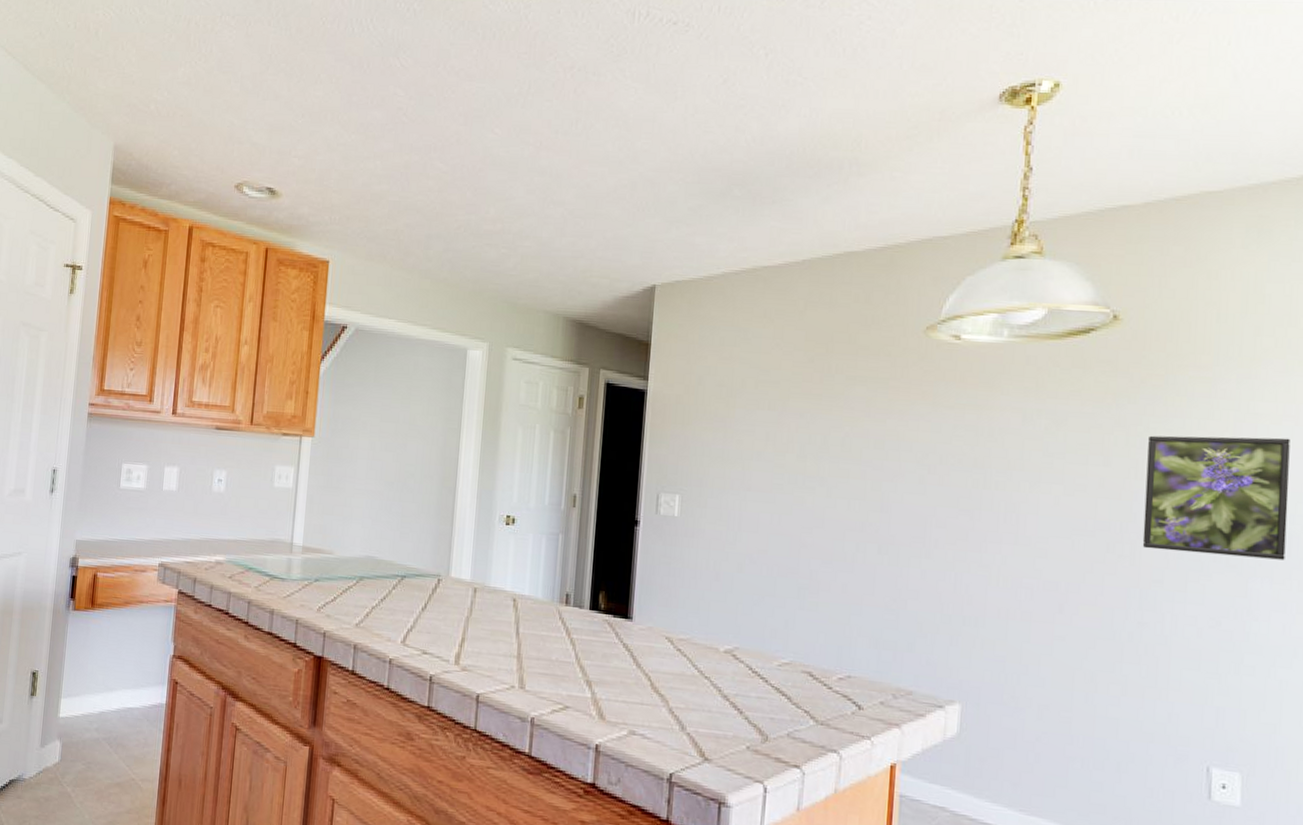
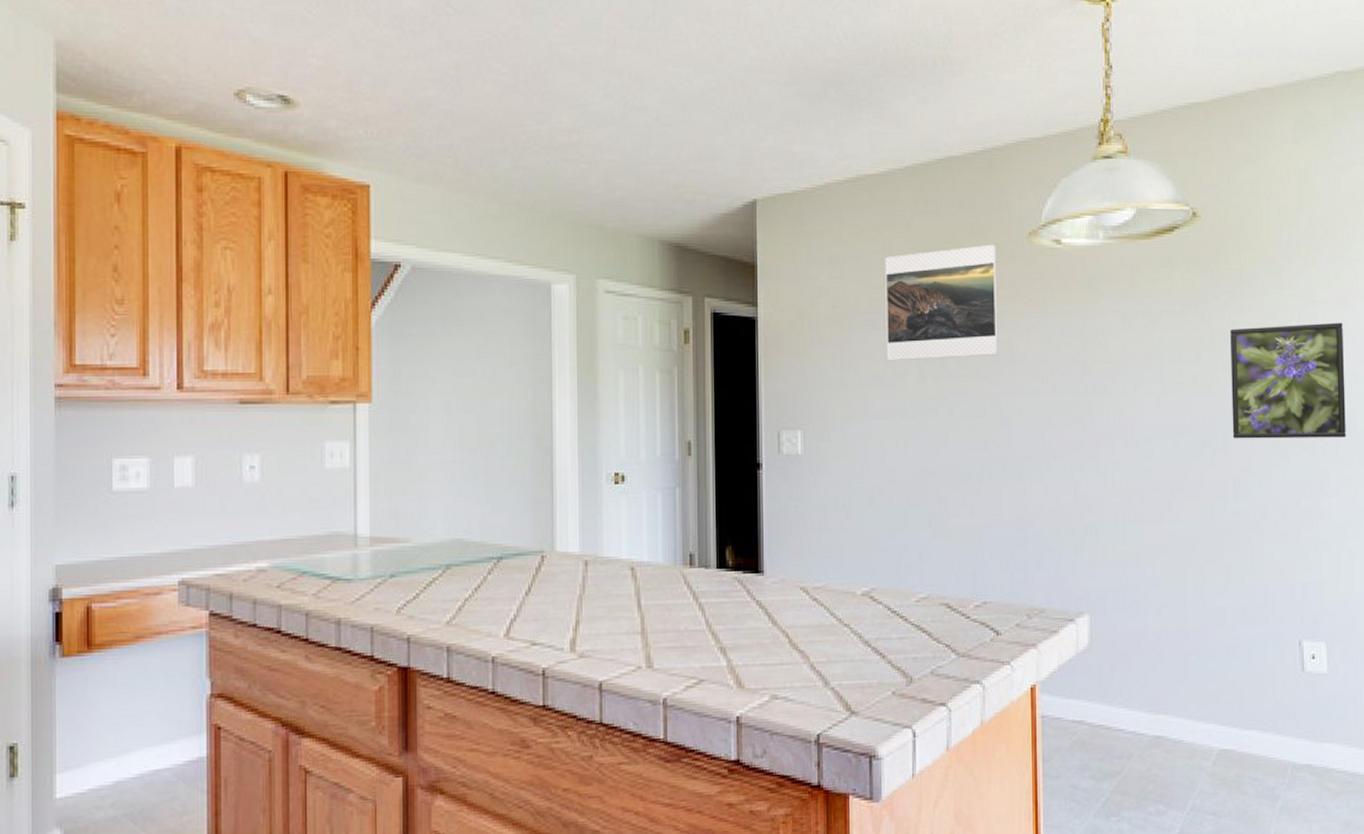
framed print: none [768,336,891,442] -> present [885,244,998,361]

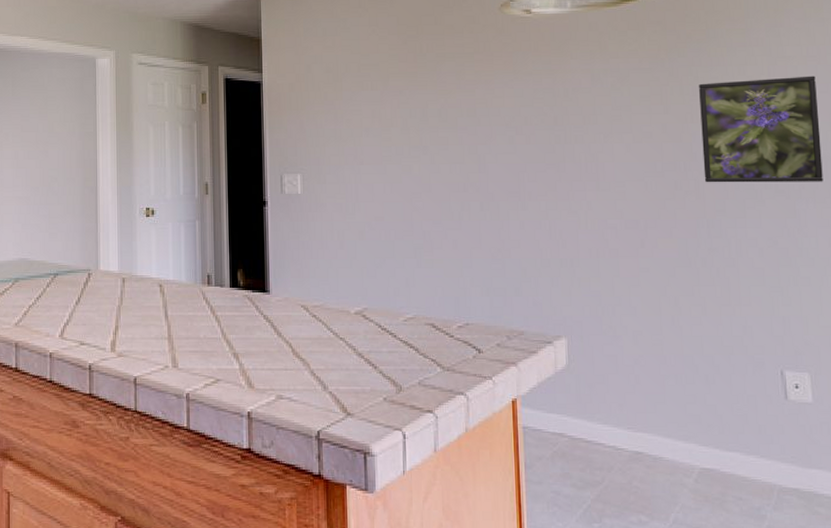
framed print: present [885,244,998,361] -> none [371,15,475,116]

